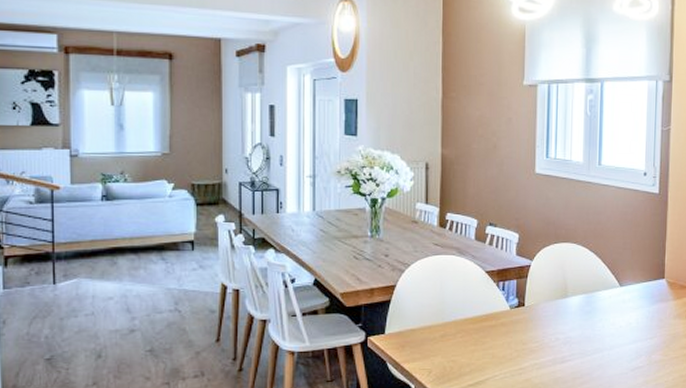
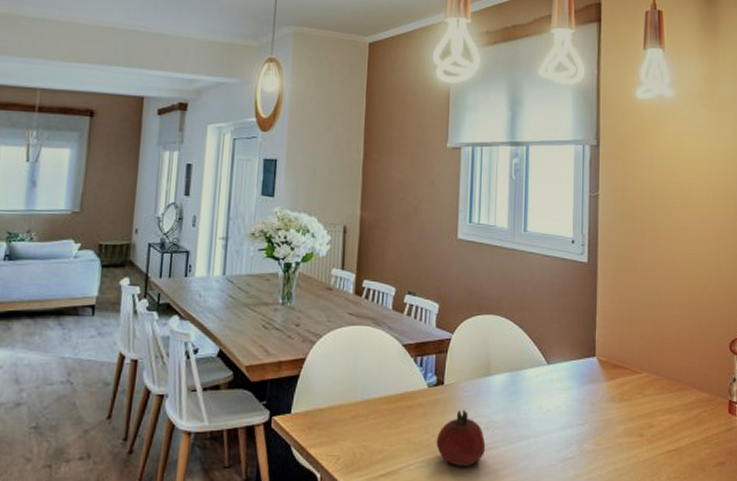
fruit: none [518,327,564,376] -> present [436,409,486,466]

